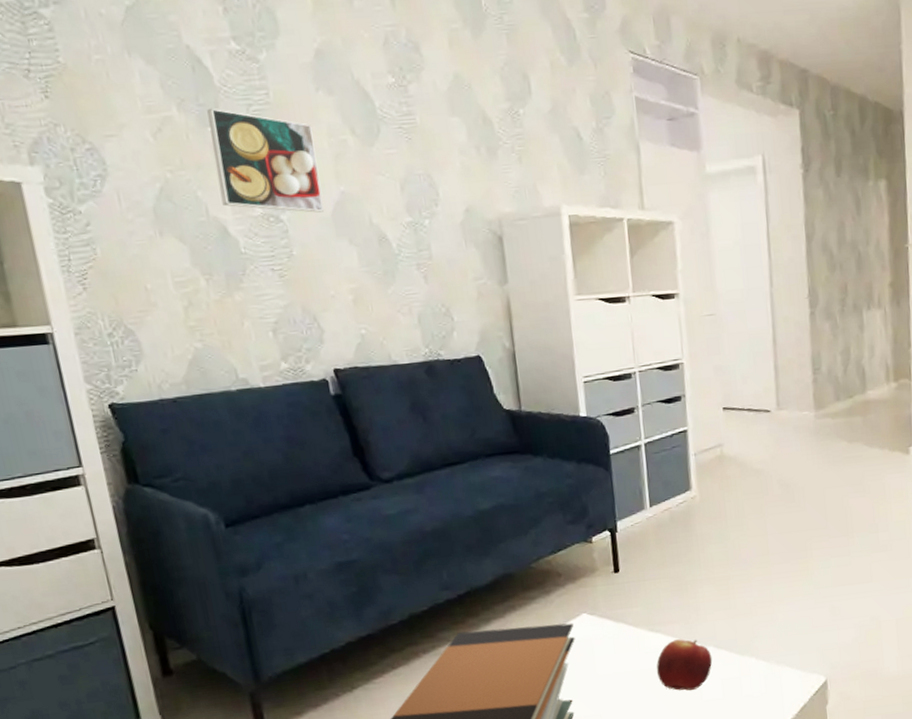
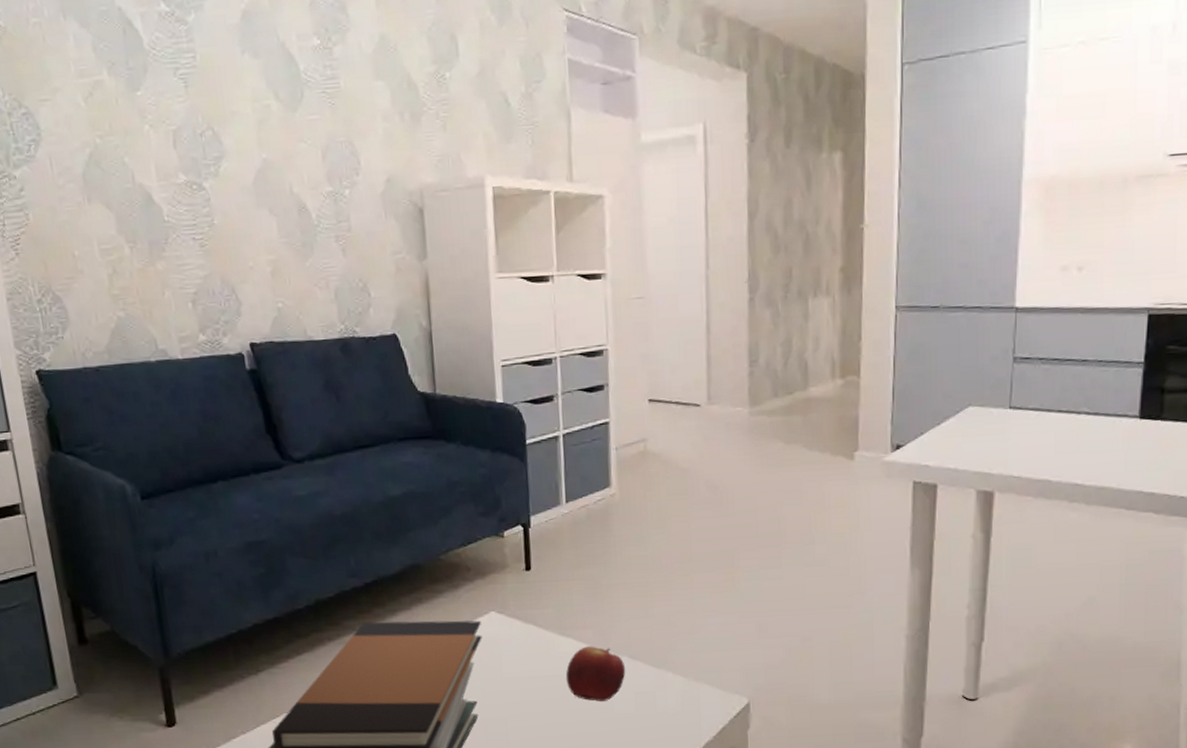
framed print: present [207,107,325,213] -> none [136,71,246,181]

